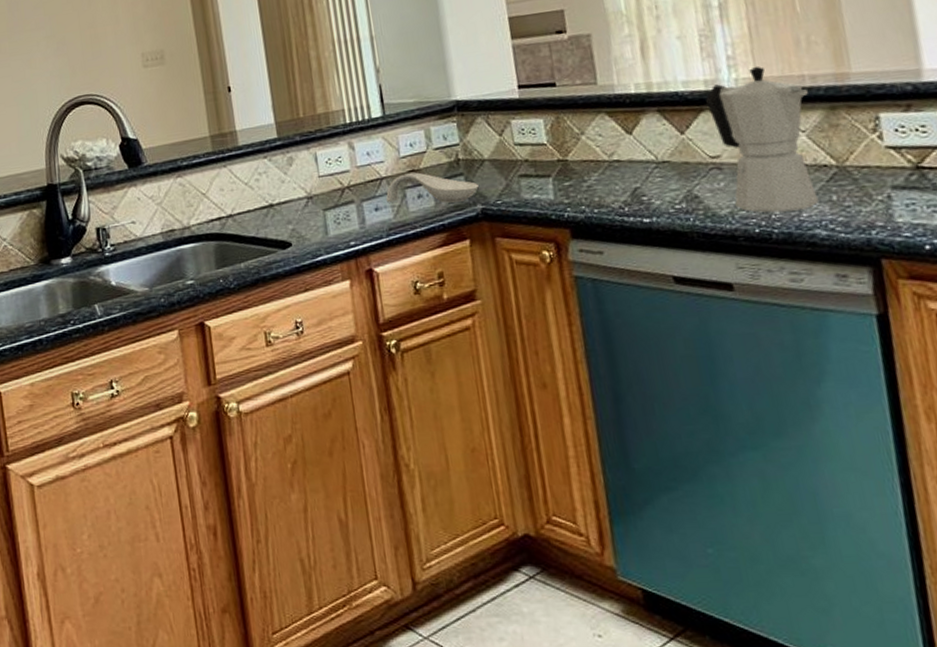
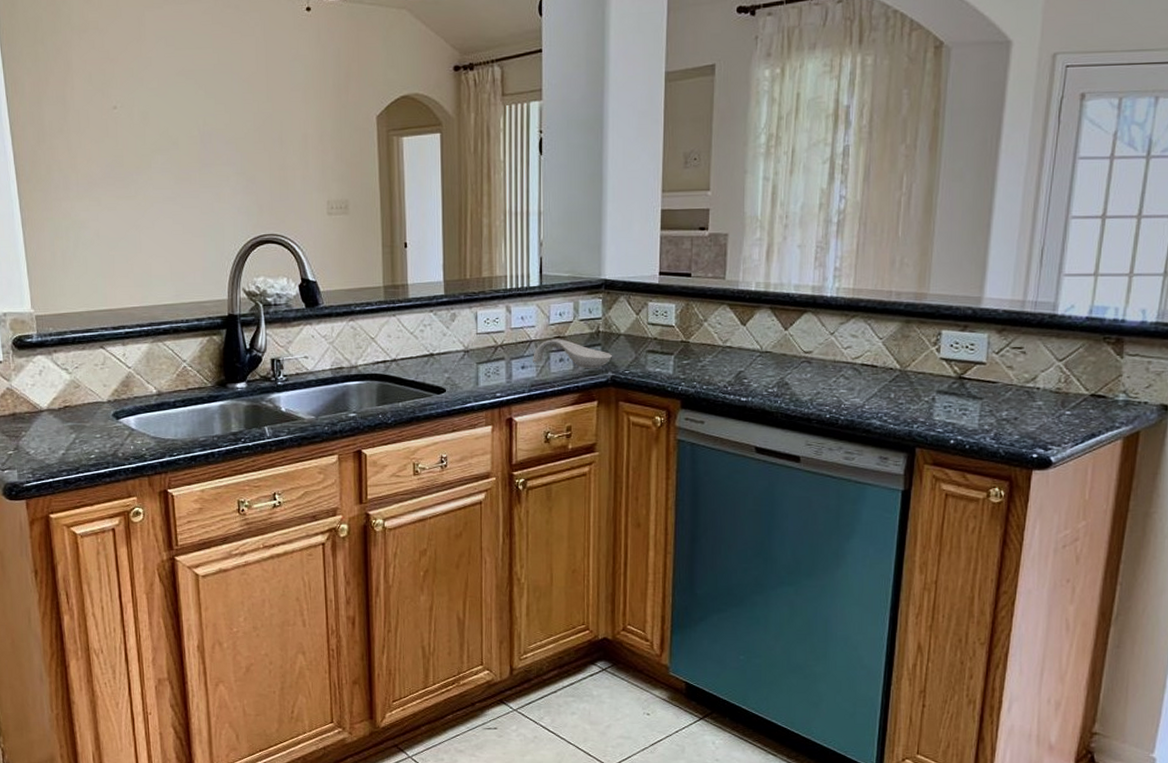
moka pot: present [705,65,819,213] -> none [810,279,891,403]

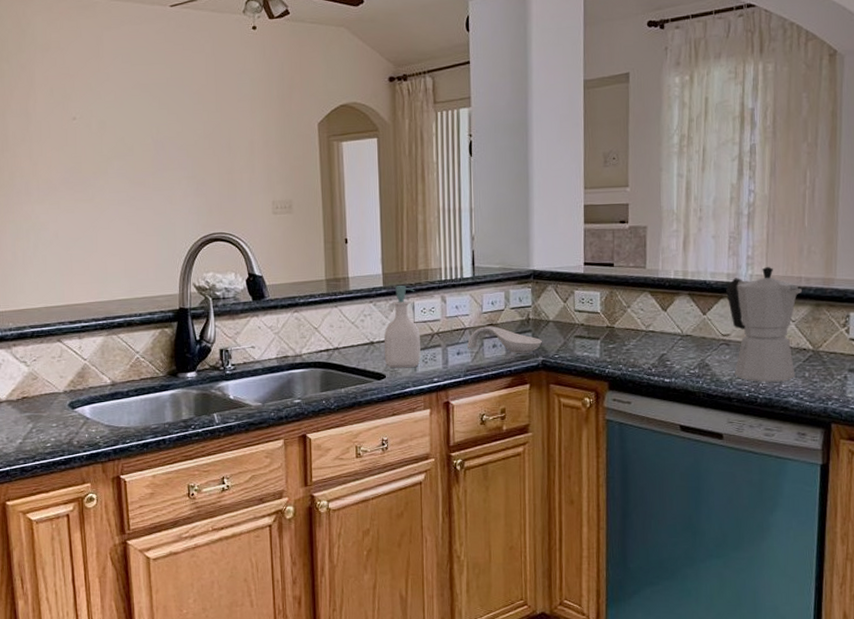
soap bottle: none [444,294,483,382] -> present [383,286,421,369]
moka pot: none [810,279,891,403] -> present [726,266,802,382]

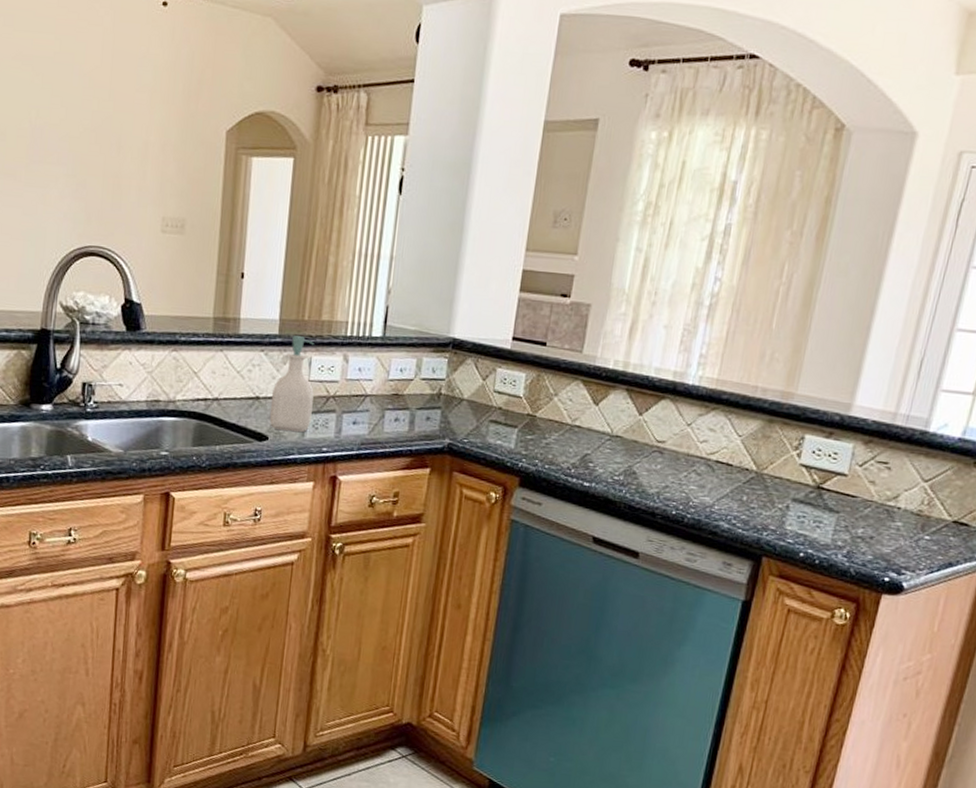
spoon rest: present [467,326,542,354] -> none [366,396,452,433]
moka pot: present [726,266,802,382] -> none [663,368,756,503]

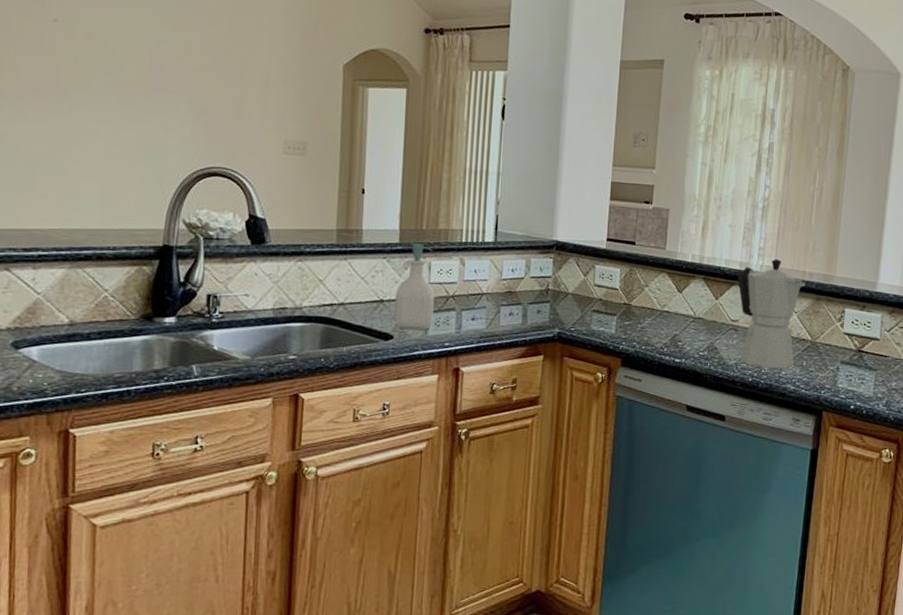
moka pot: none [663,368,756,503] -> present [738,258,805,369]

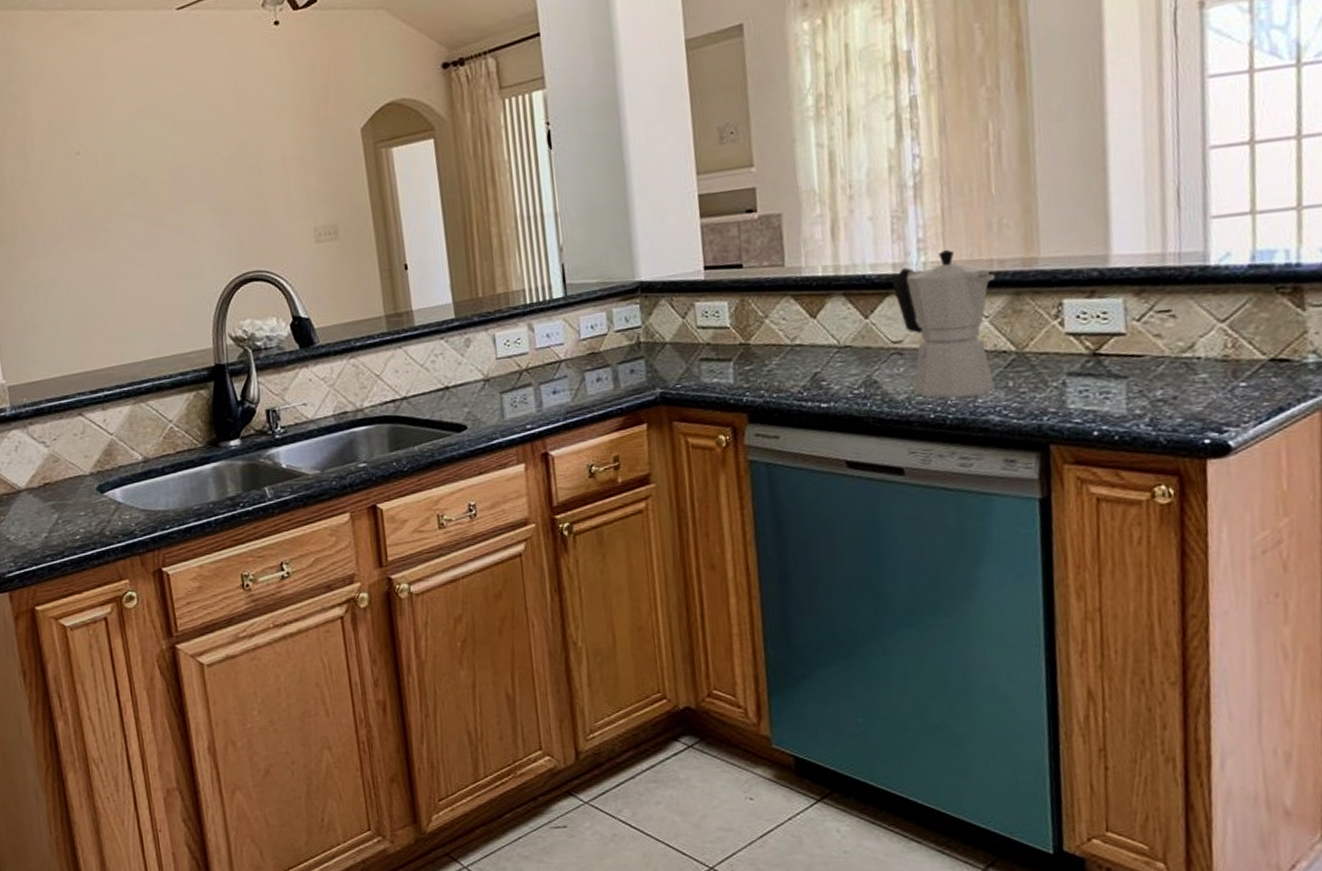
soap bottle: present [393,243,434,331] -> none [460,315,508,417]

